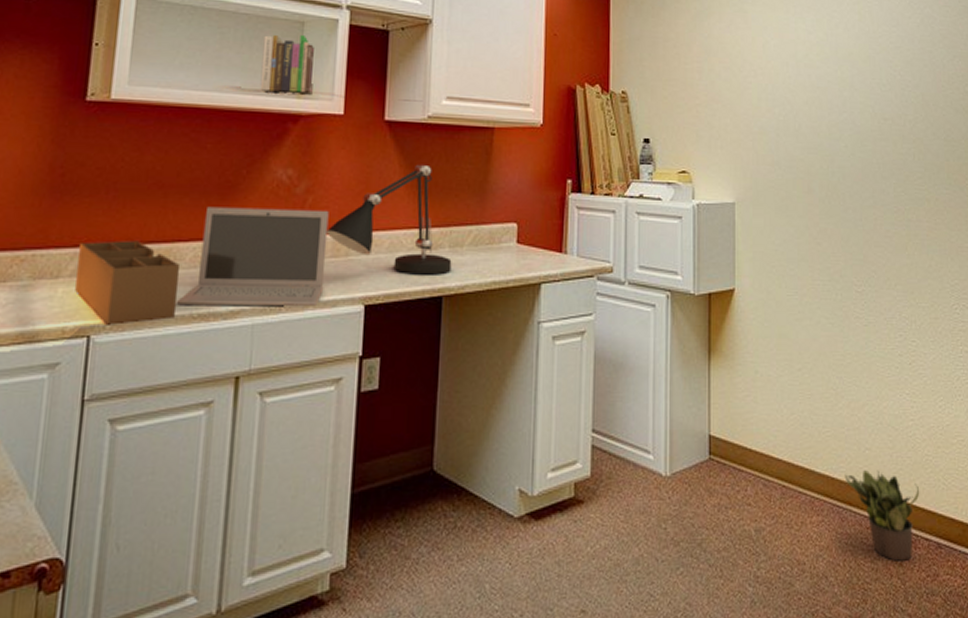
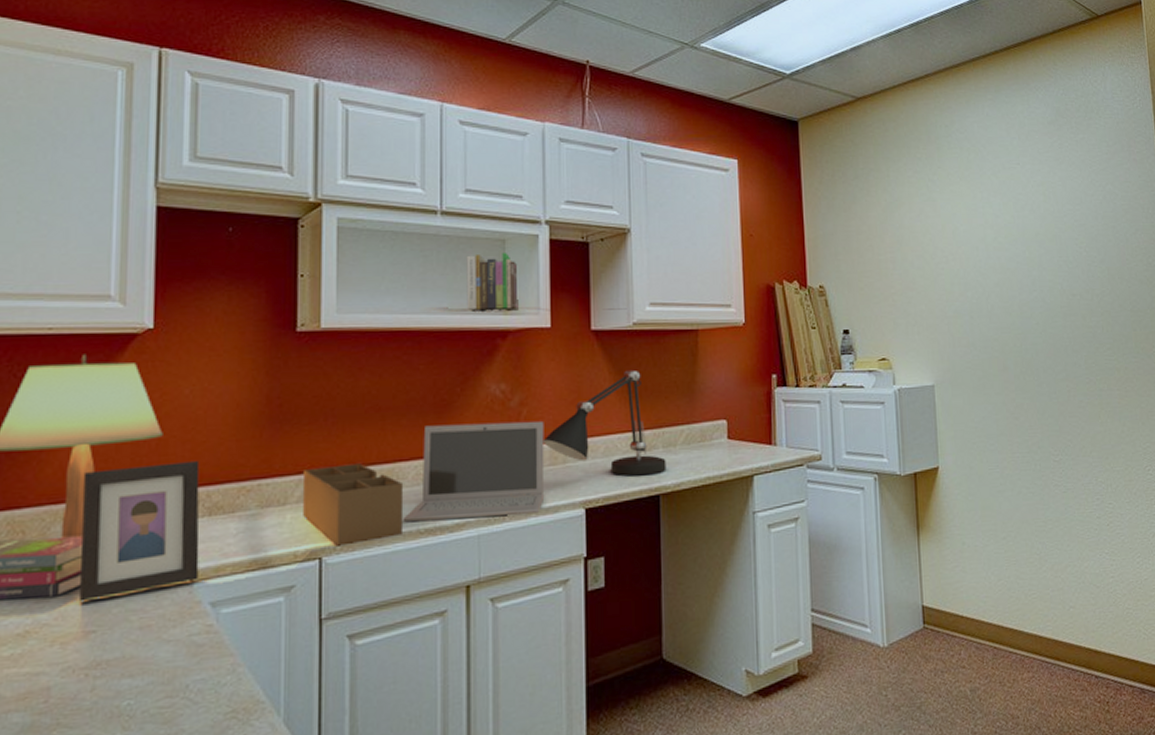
potted plant: present [844,470,920,561] -> none [1051,626,1123,708]

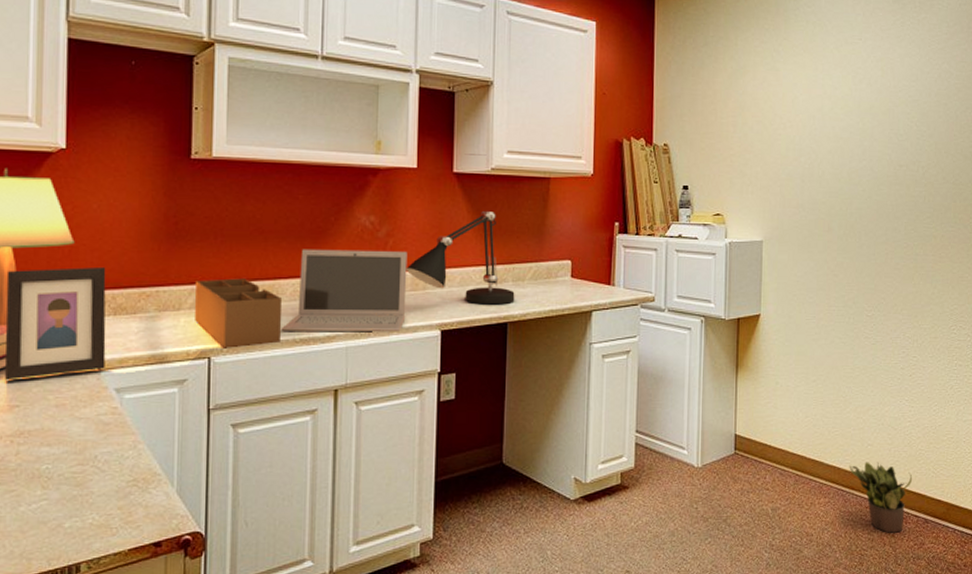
books: present [466,253,519,313] -> none [342,98,389,152]
potted plant: none [1051,626,1123,708] -> present [849,462,913,533]

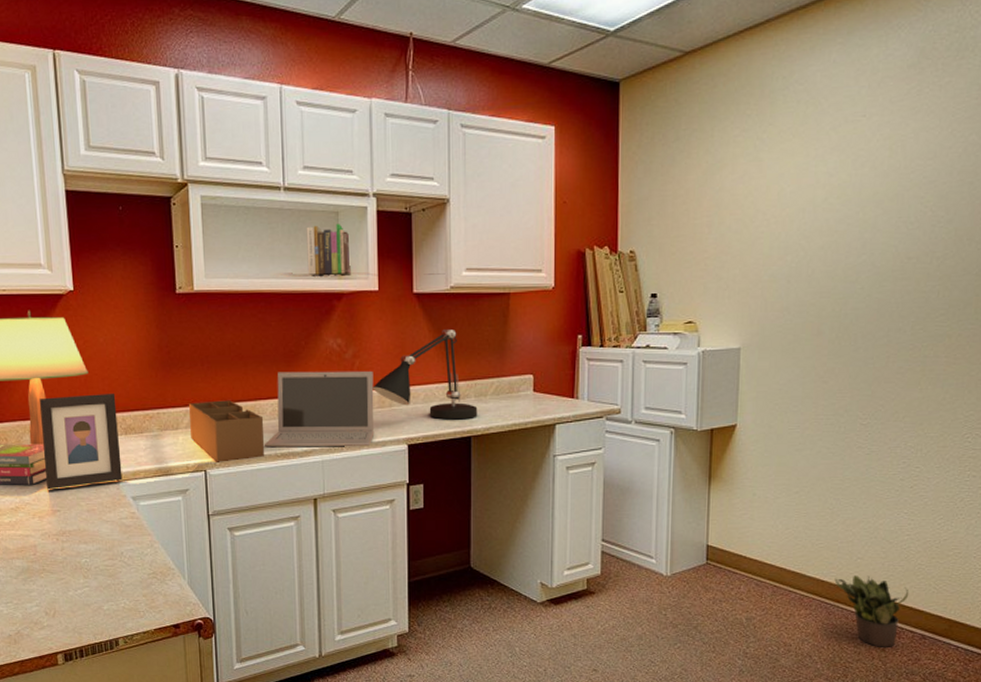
books: none [342,98,389,152] -> present [306,224,351,278]

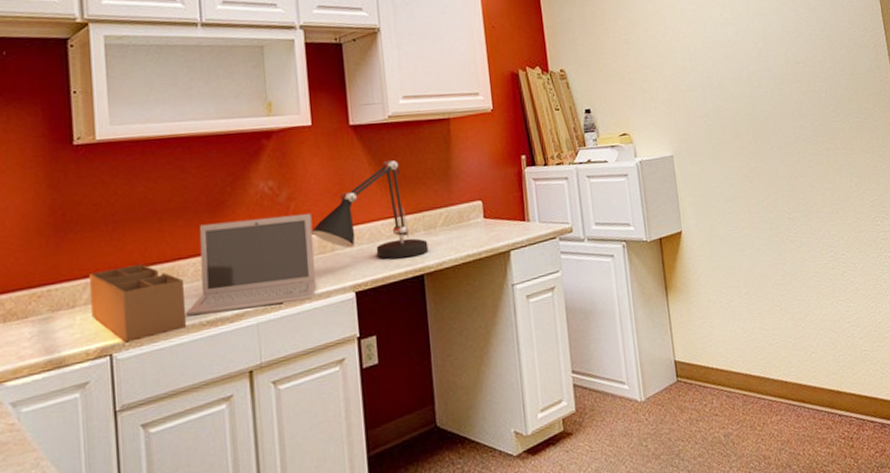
books: present [306,224,351,278] -> none [228,58,280,117]
potted plant: present [834,575,909,647] -> none [796,369,862,444]

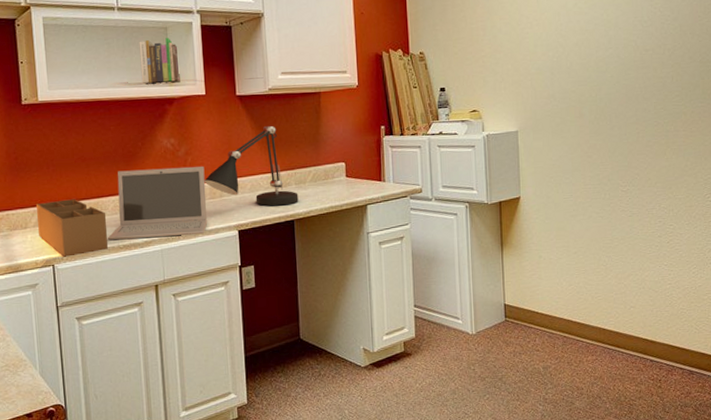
books: none [228,58,280,117] -> present [139,38,180,86]

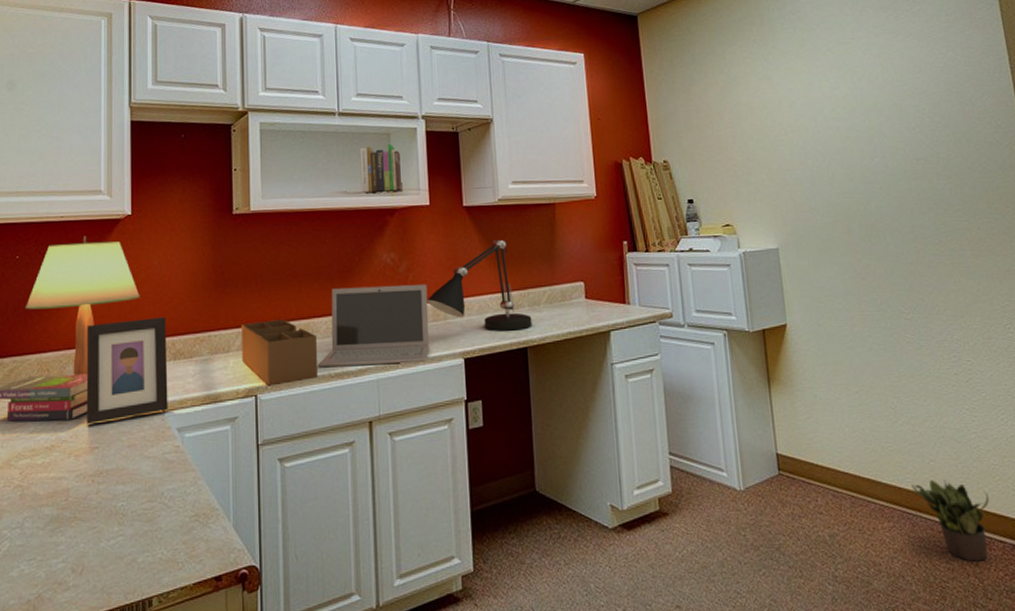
potted plant: none [613,321,676,385] -> present [911,479,990,562]

